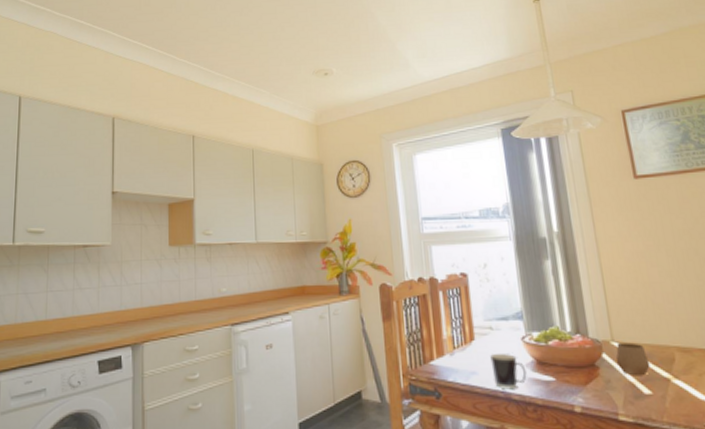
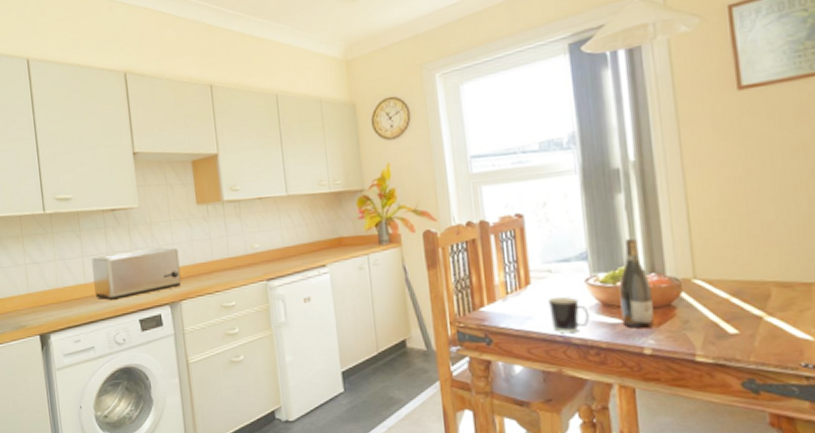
toaster: none [54,286,146,340] -> present [92,247,182,301]
wine bottle: none [550,300,582,387] -> present [618,237,654,329]
cup: present [615,342,650,377] -> none [697,279,739,316]

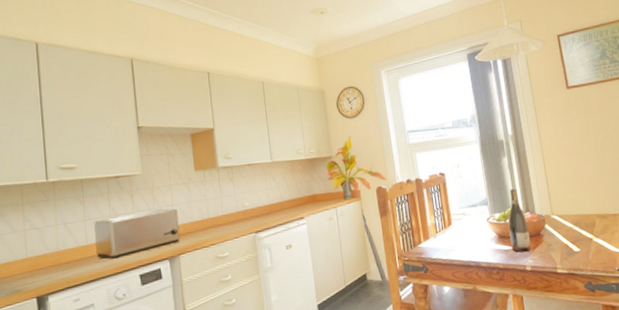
mug: present [548,297,590,334] -> none [464,232,492,259]

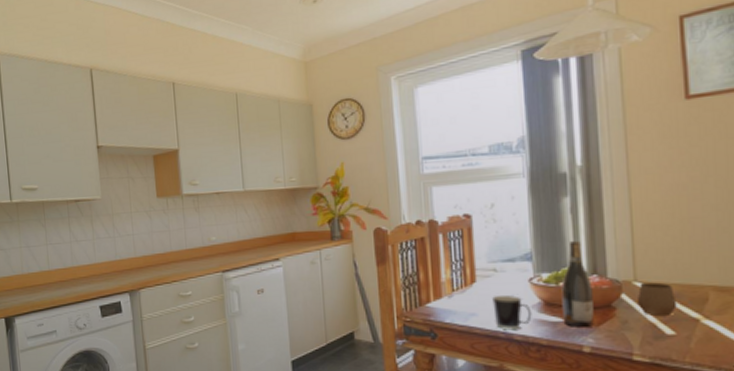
toaster: present [94,208,180,260] -> none [55,237,141,288]
mug: none [464,232,492,259] -> present [492,295,532,330]
cup: none [554,214,579,240] -> present [636,282,677,317]

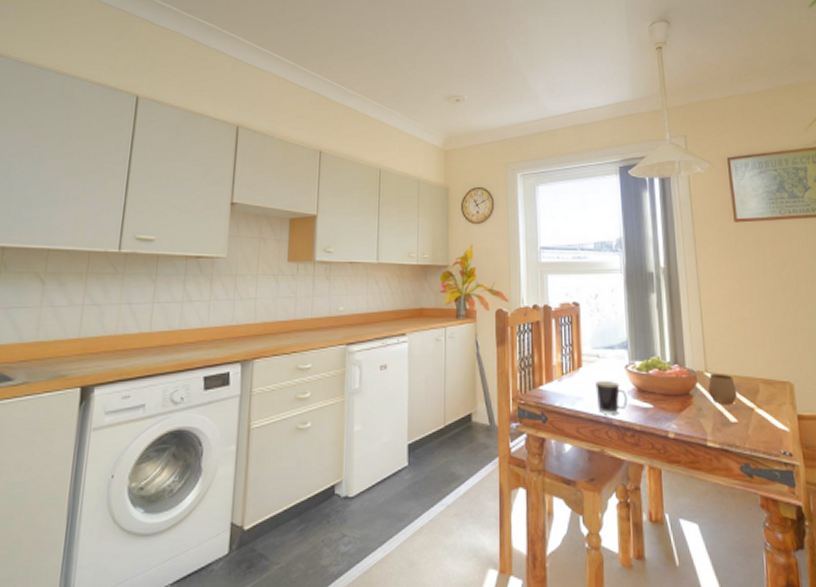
wine bottle: present [561,240,594,327] -> none [650,332,677,413]

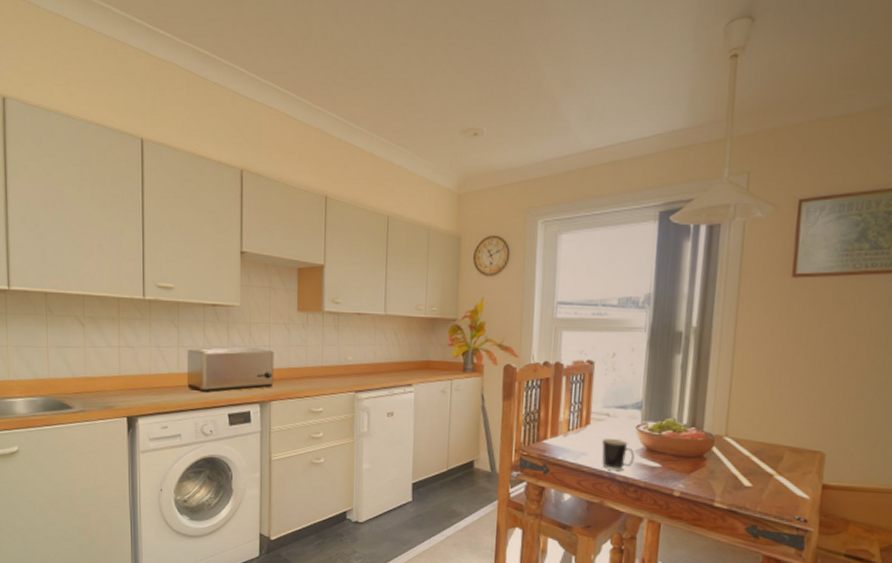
toaster: none [158,301,261,354] -> present [186,347,274,394]
cup: present [708,374,737,405] -> none [724,438,758,470]

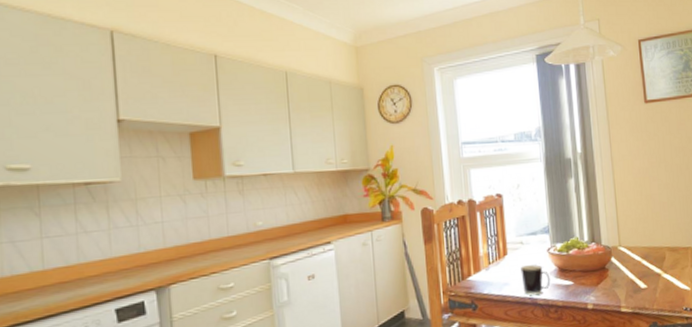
toaster: present [186,347,274,394] -> none [54,226,172,290]

